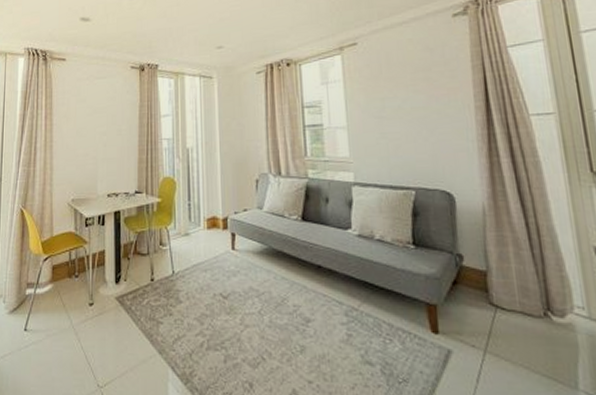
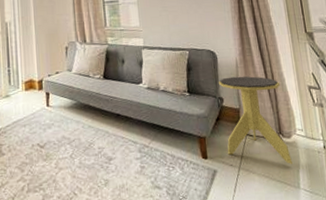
side table: none [457,227,567,354] -> present [219,76,292,164]

